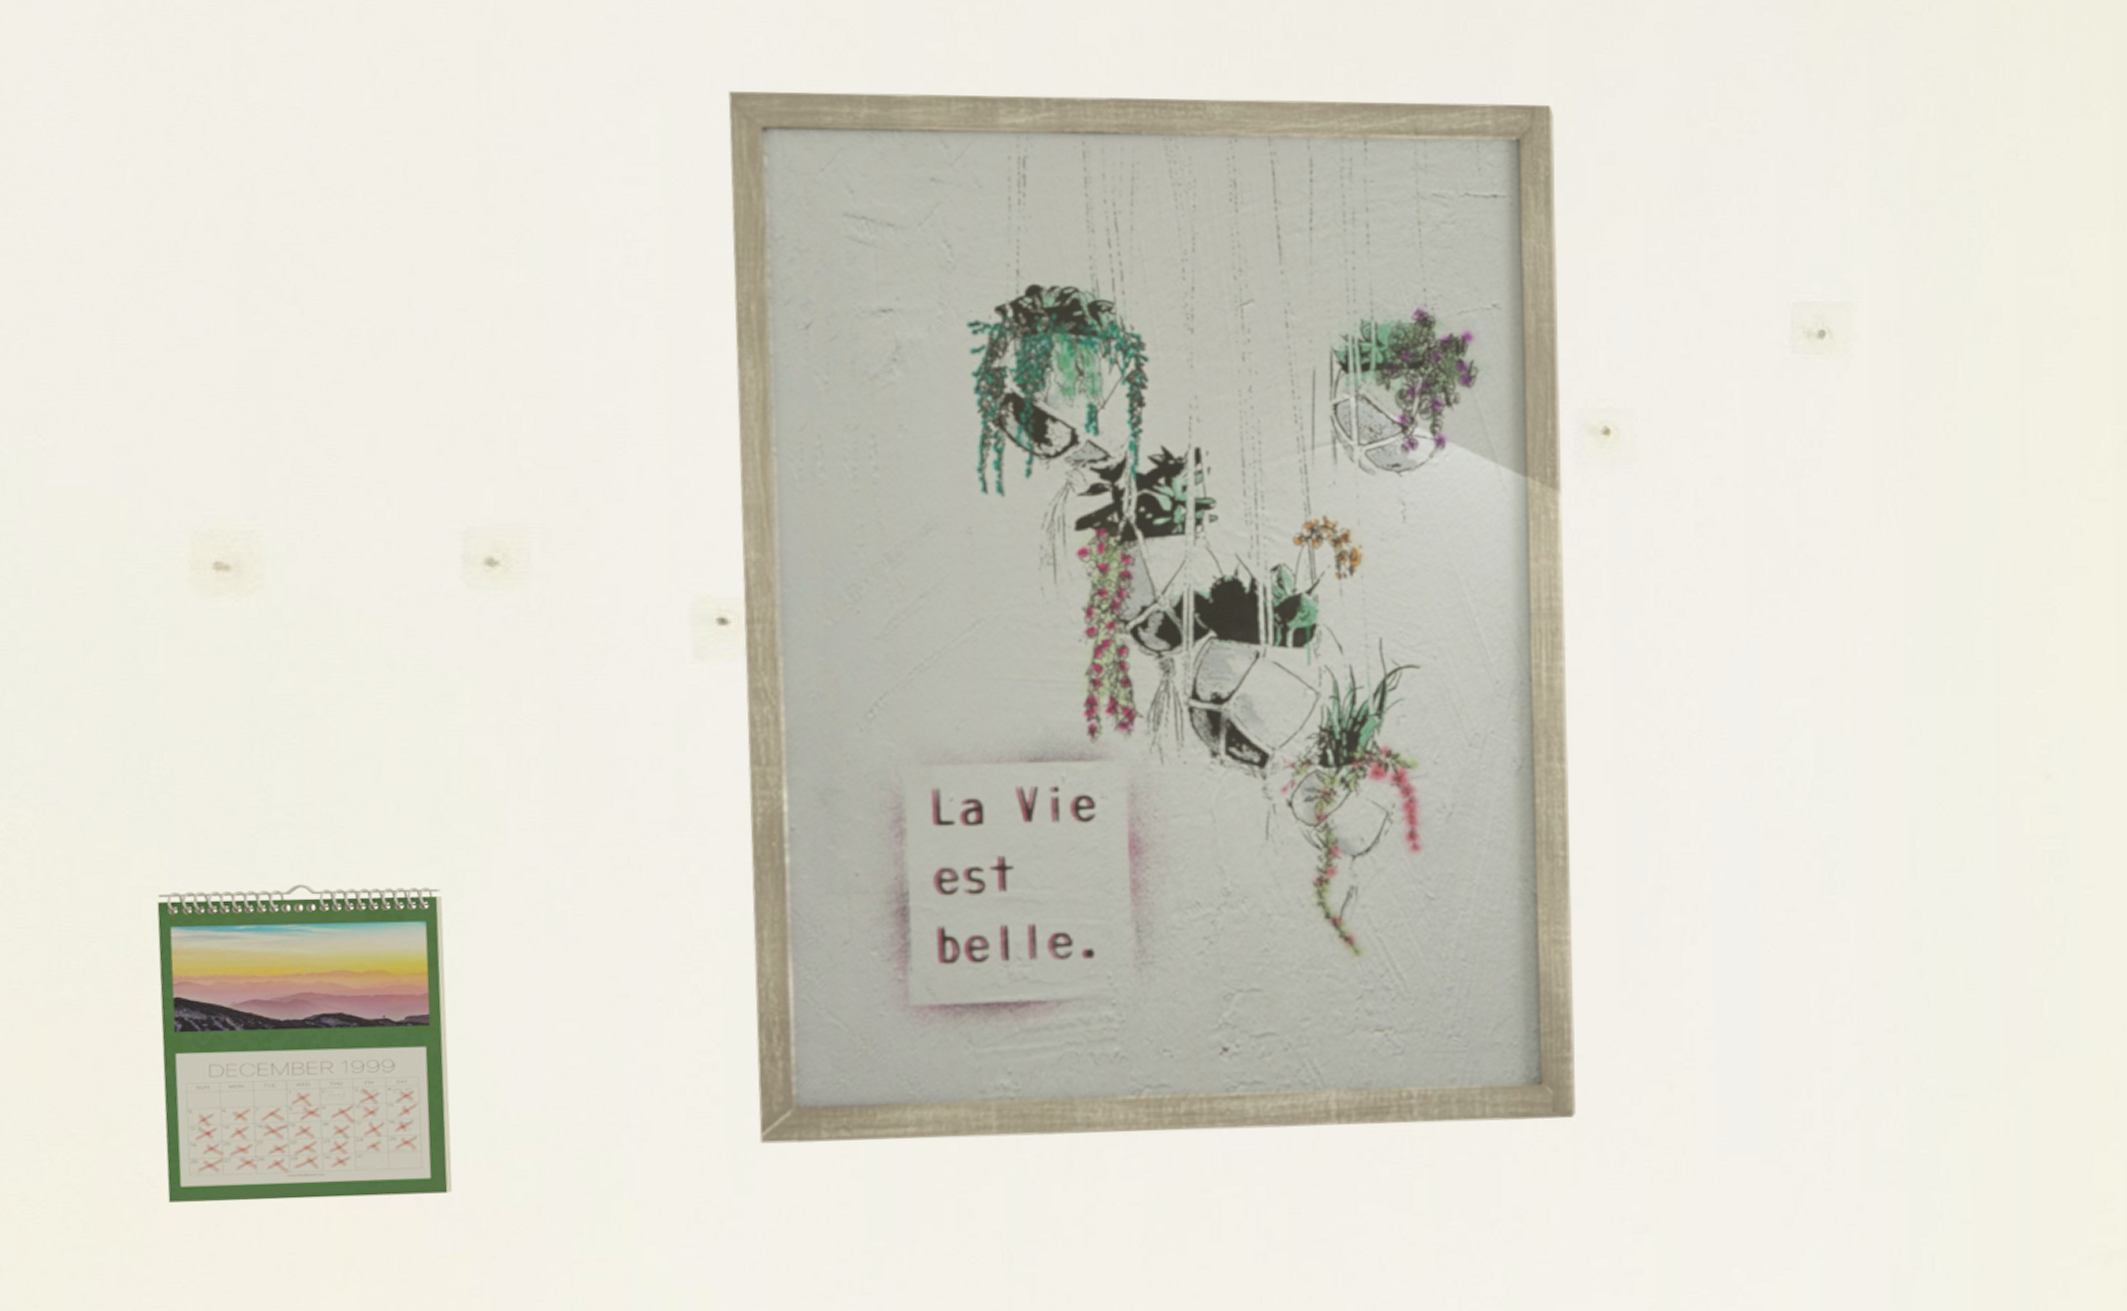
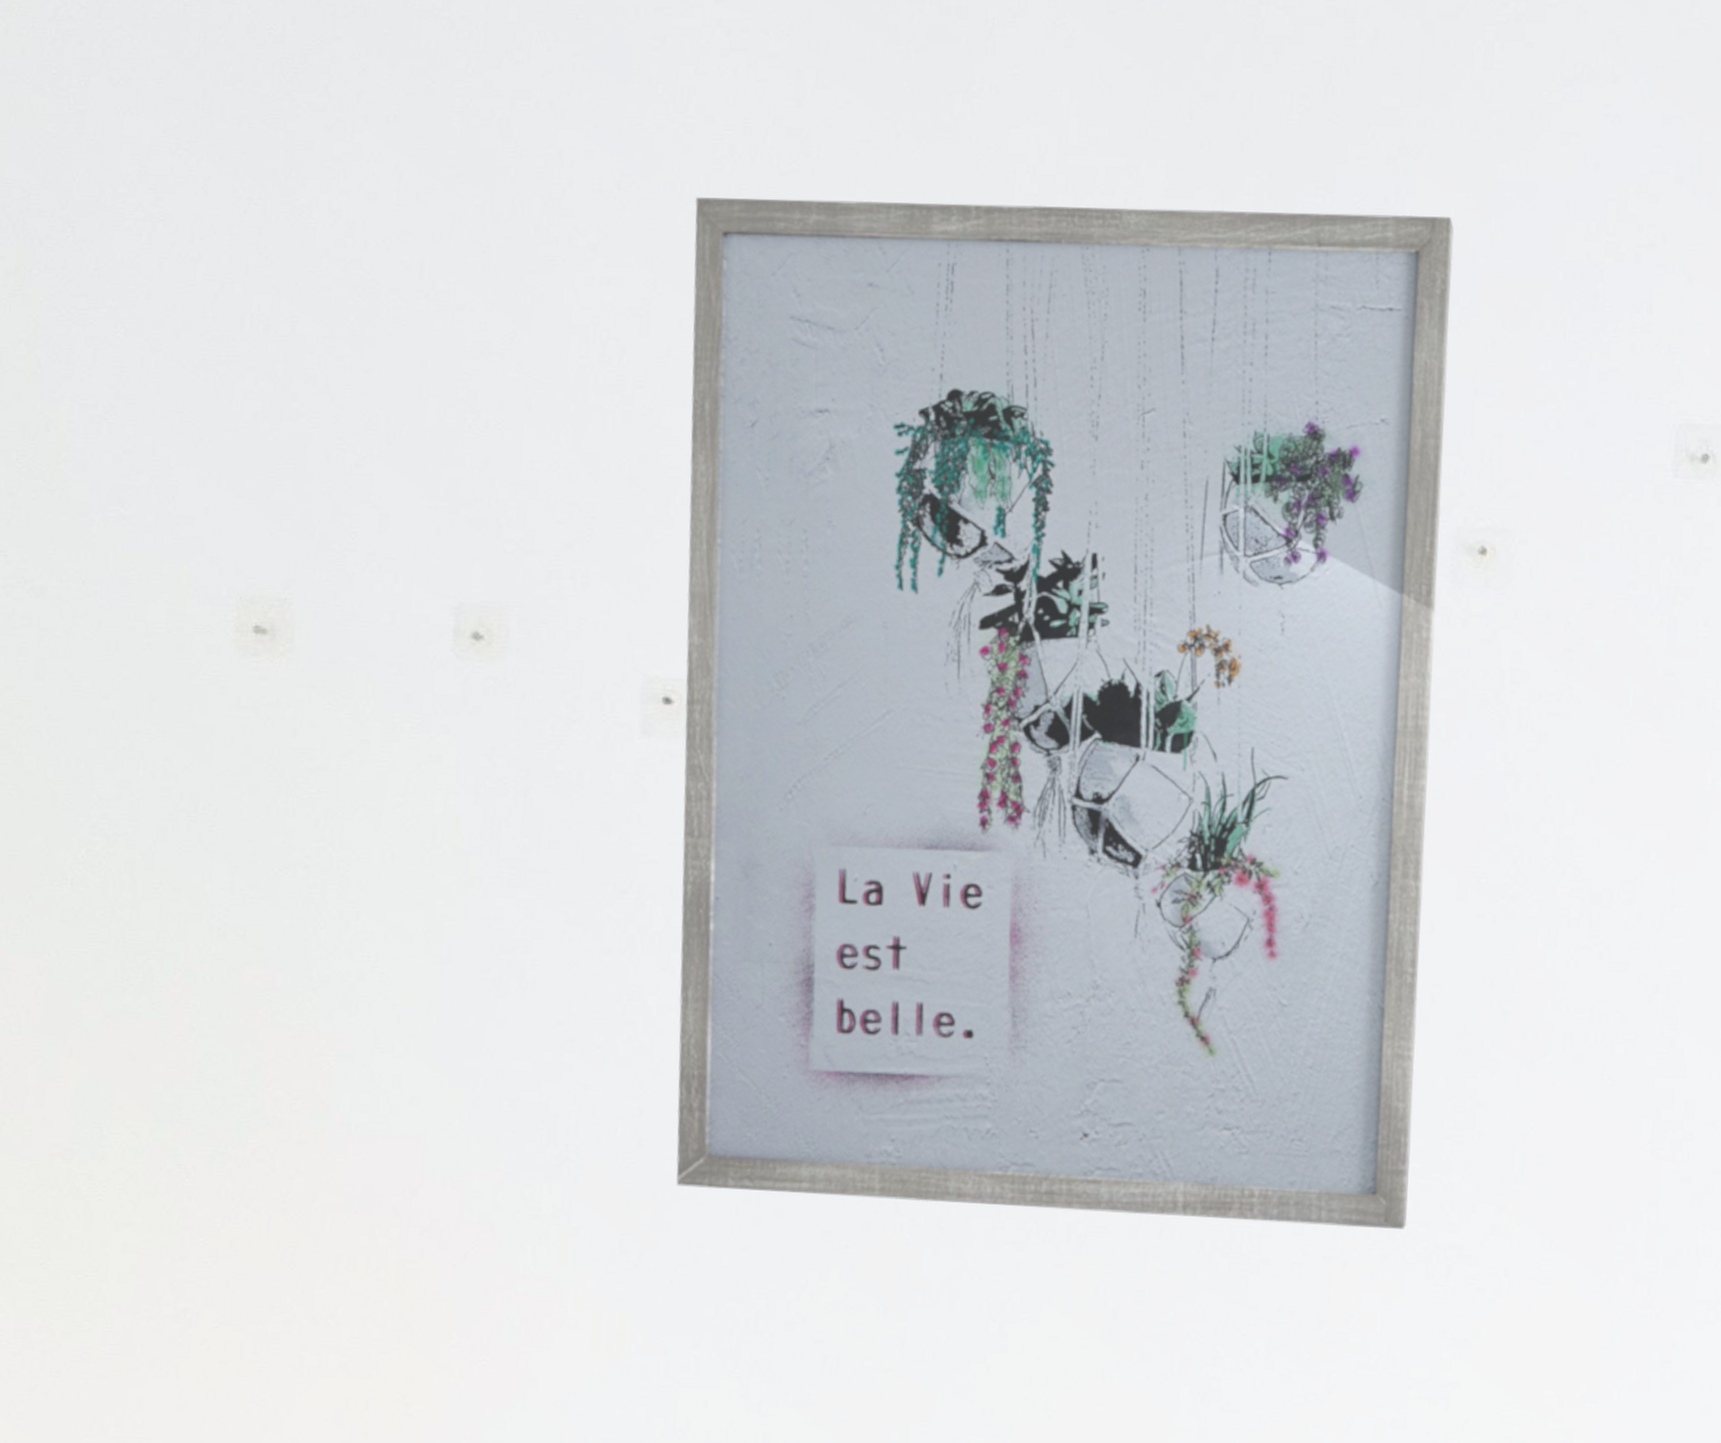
calendar: present [157,884,453,1203] -> none [199,919,425,1206]

